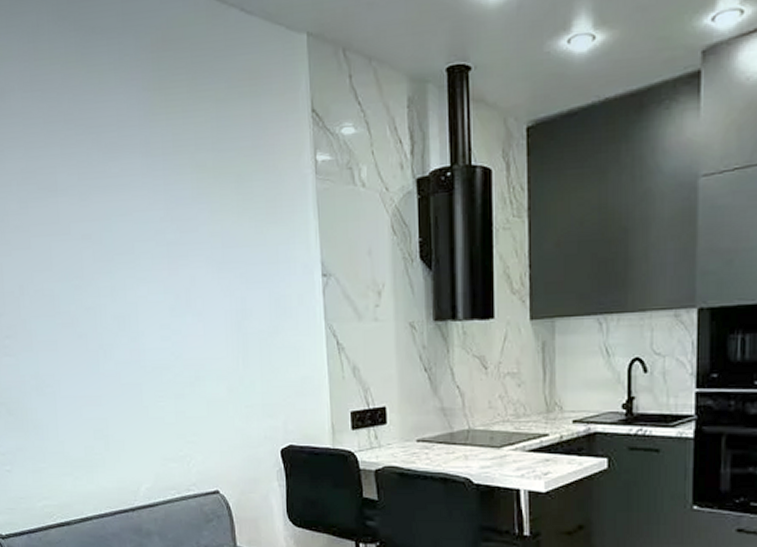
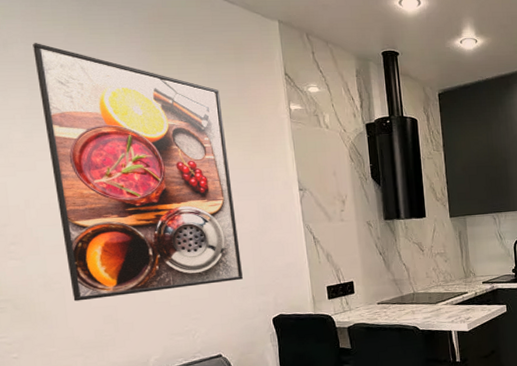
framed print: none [29,89,247,410] -> present [32,43,243,302]

